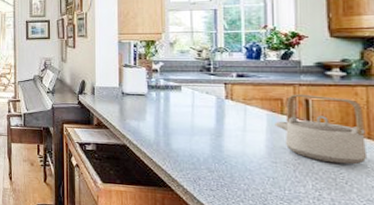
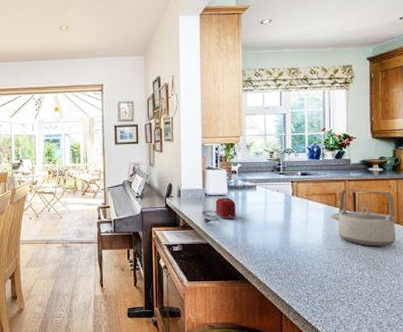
toaster: none [119,97,157,124] -> present [203,197,236,224]

